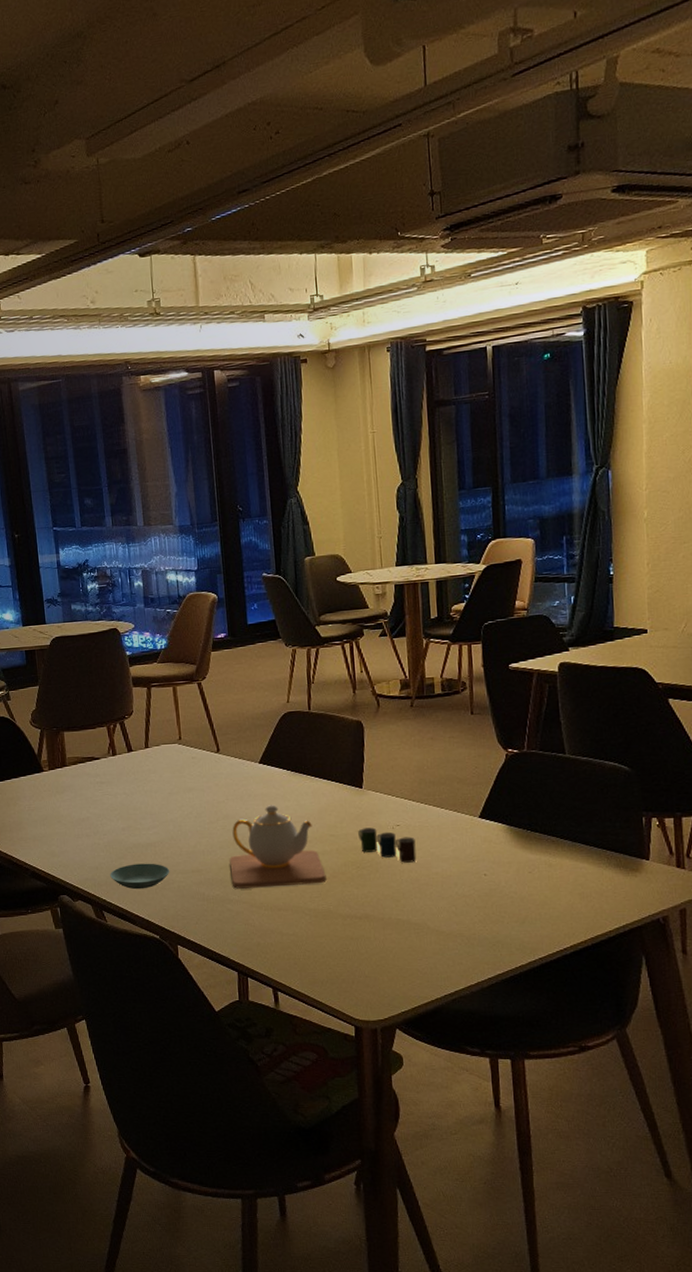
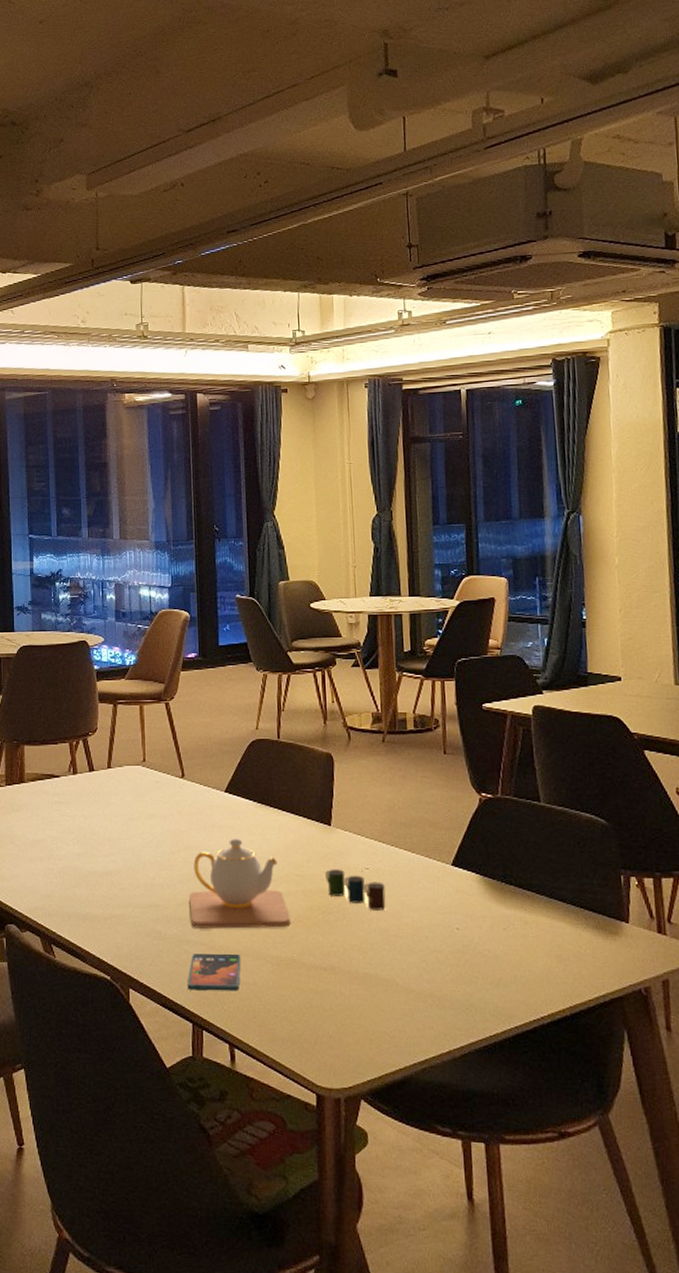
saucer: present [110,863,170,890] -> none [62,894,126,923]
smartphone: none [231,910,281,944] -> present [187,954,241,991]

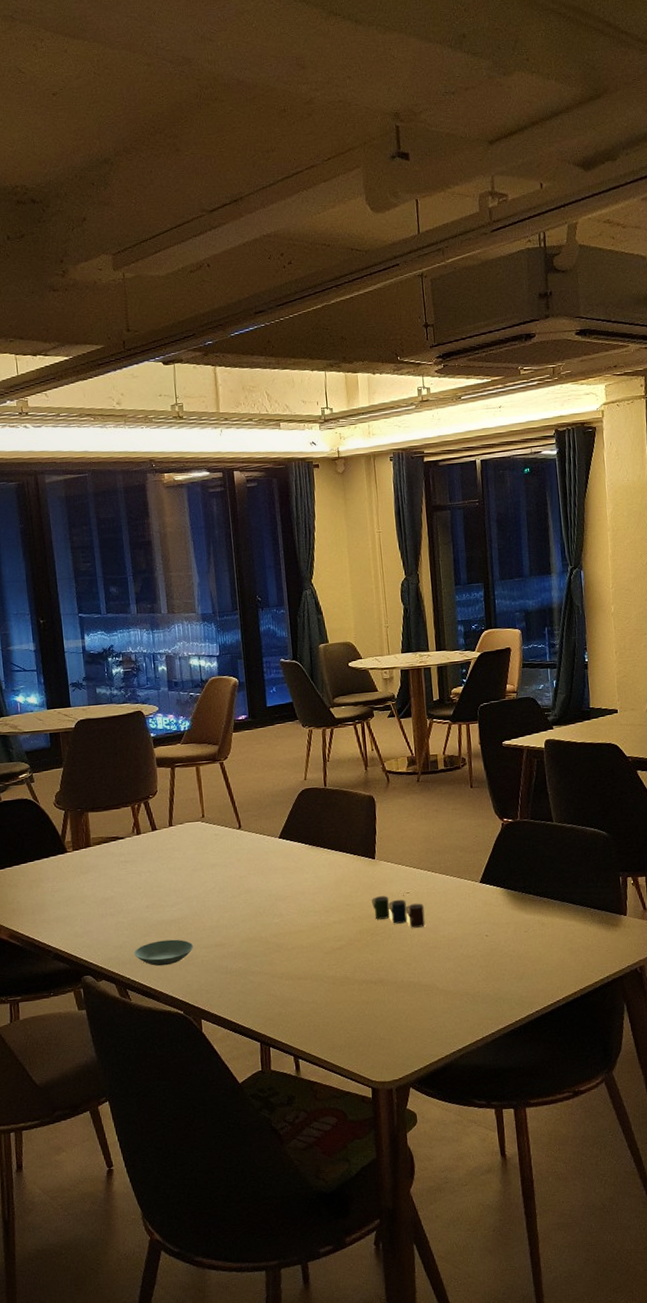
saucer: none [62,894,126,923] -> present [134,939,194,966]
smartphone: present [187,954,241,991] -> none [253,979,301,1015]
teapot: present [189,838,291,929] -> none [251,877,343,961]

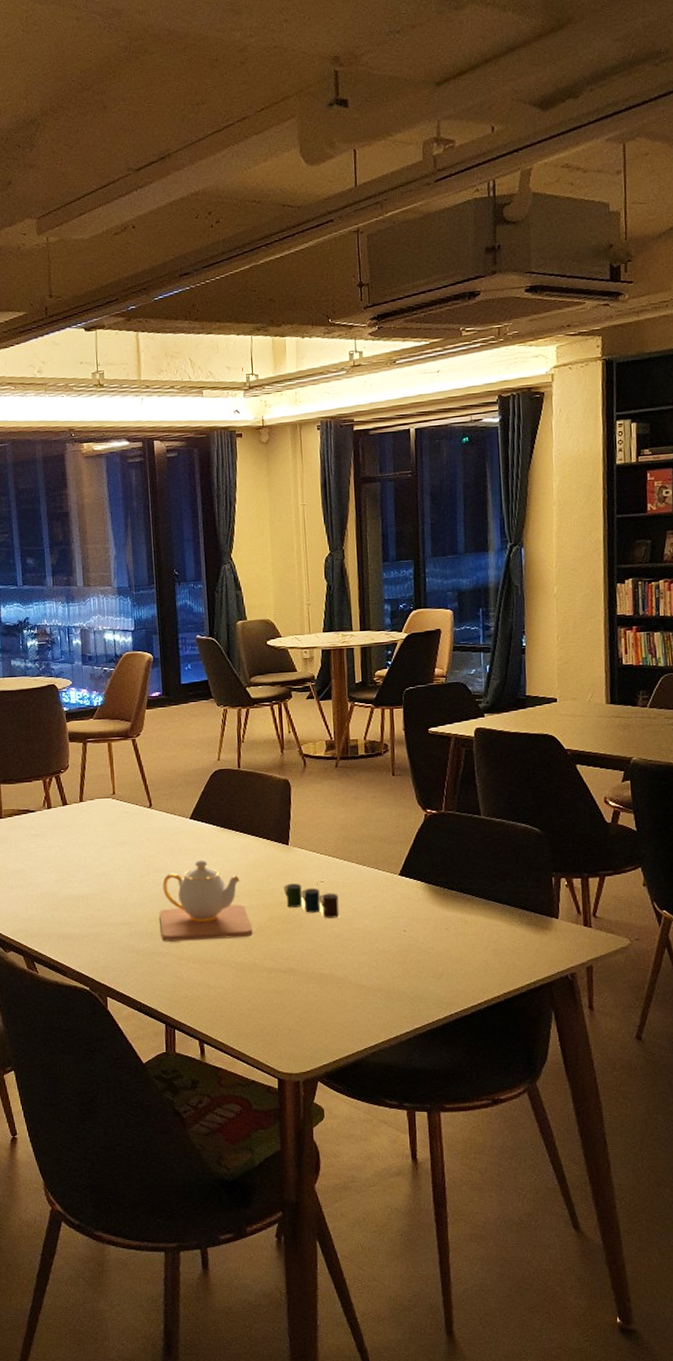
saucer: present [134,939,194,966] -> none [42,915,101,941]
teapot: none [251,877,343,961] -> present [159,859,253,942]

